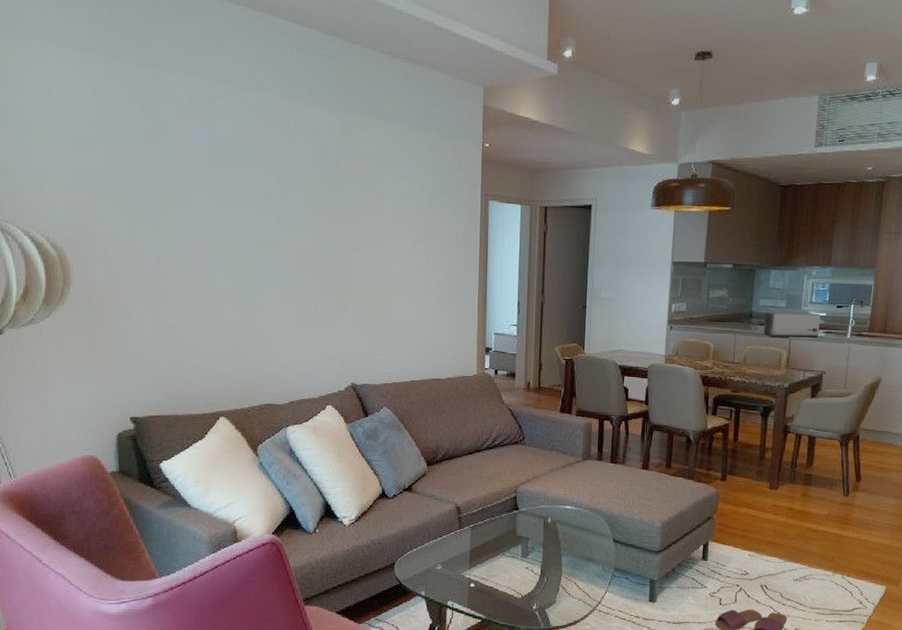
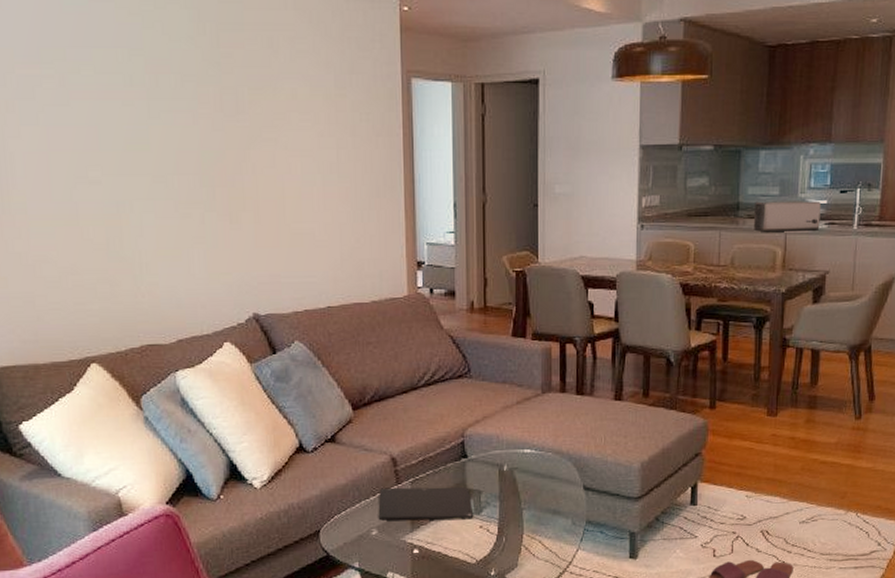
tablet: none [443,531,522,561] -> present [378,487,474,521]

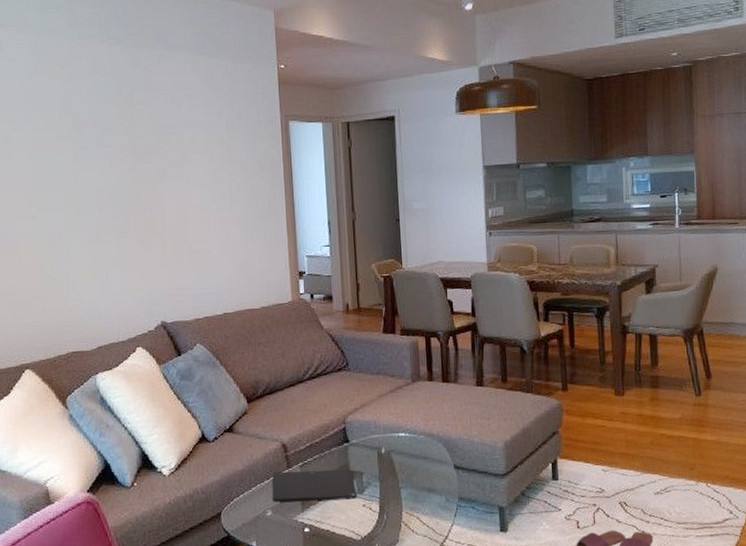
toaster: present [754,201,821,233] -> none [587,205,646,235]

